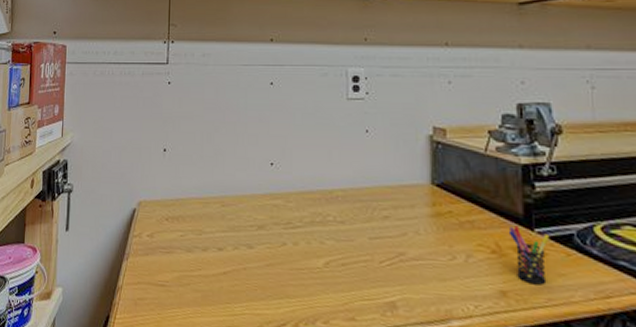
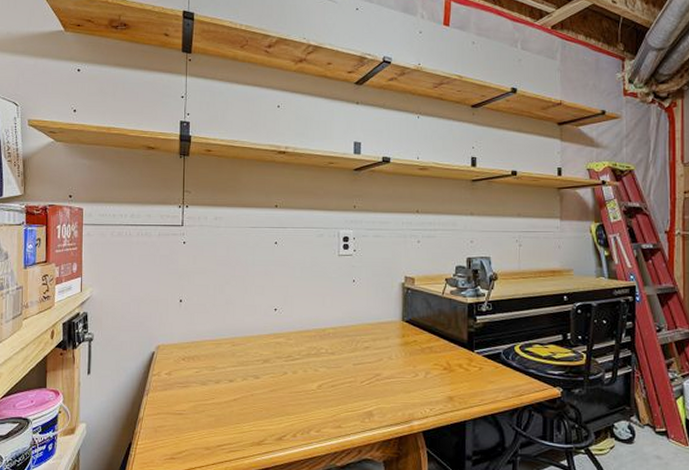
pen holder: present [508,226,550,285] -> none [456,349,485,390]

